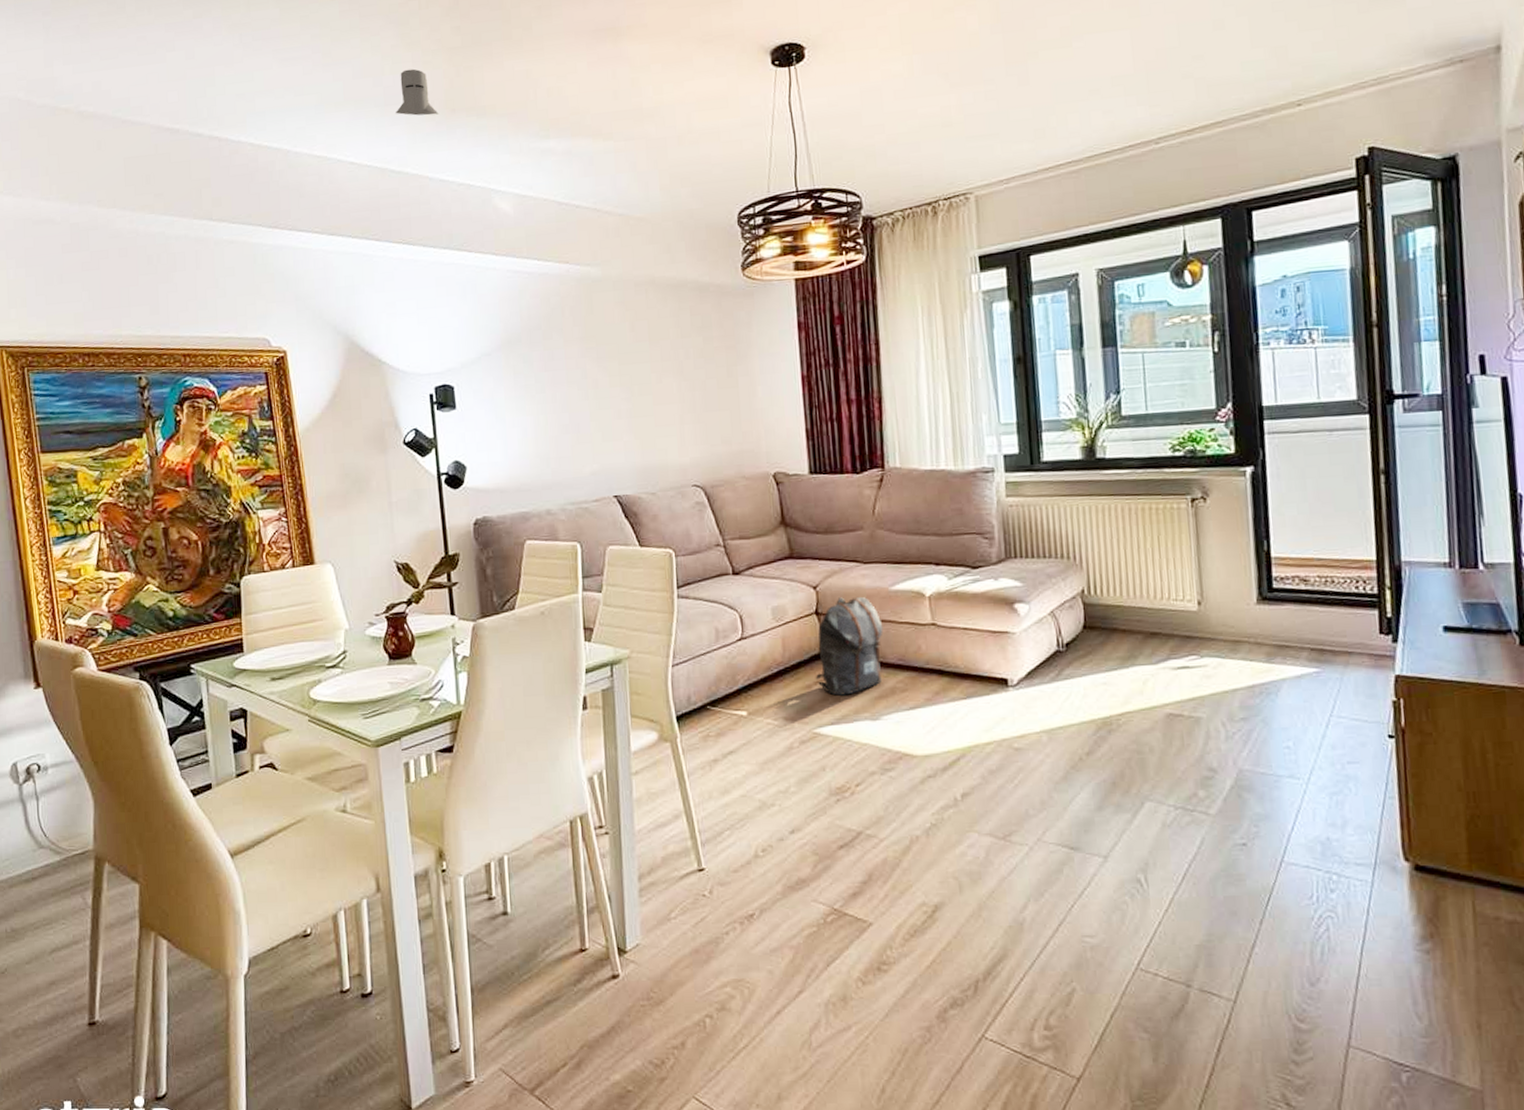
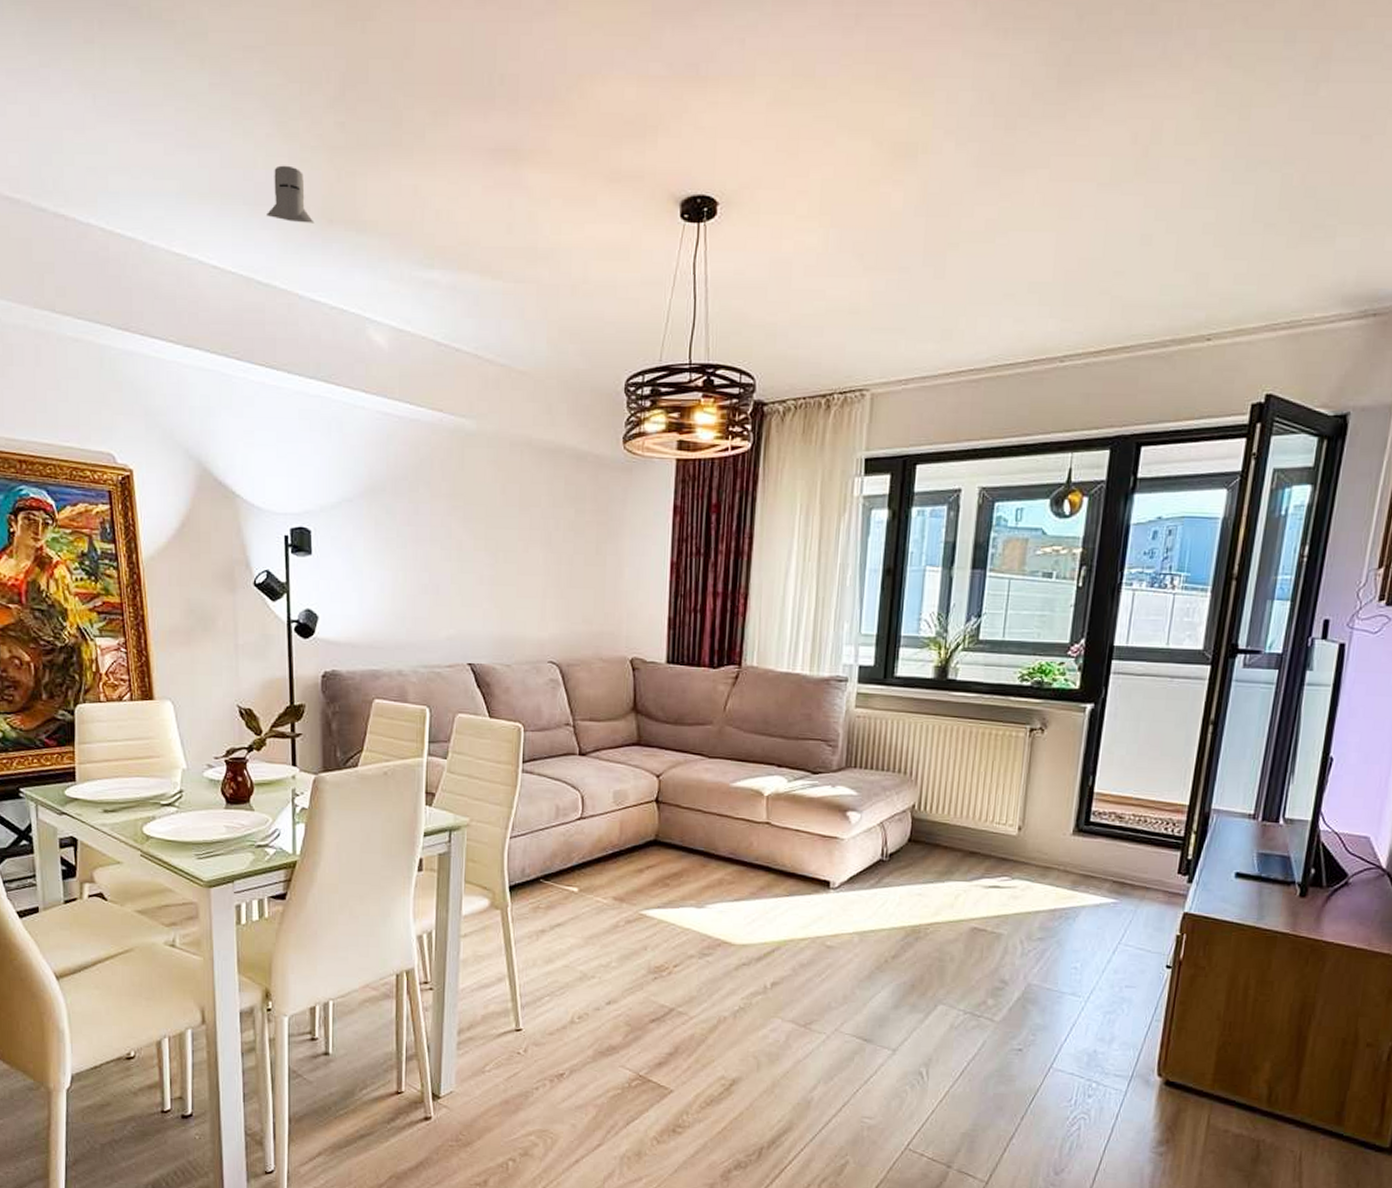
backpack: present [815,596,883,696] -> none [647,788,719,882]

